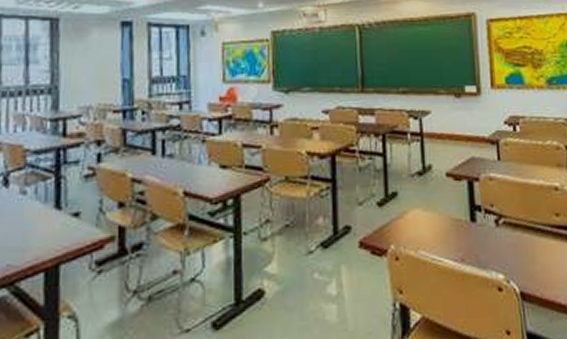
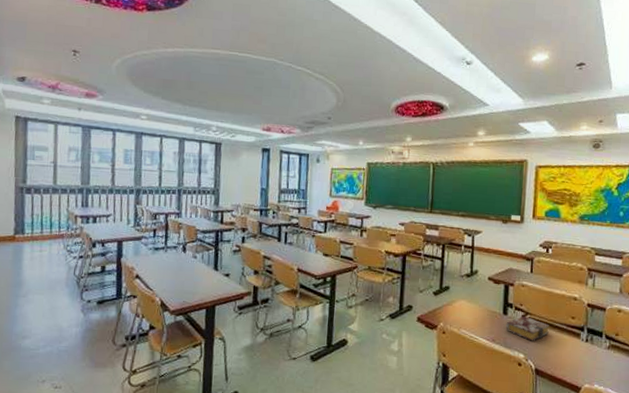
book: none [476,220,531,254] -> present [506,315,549,341]

